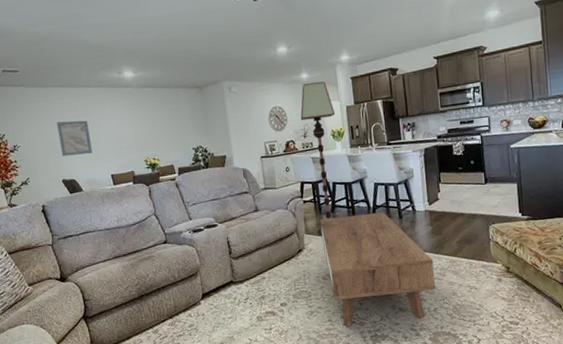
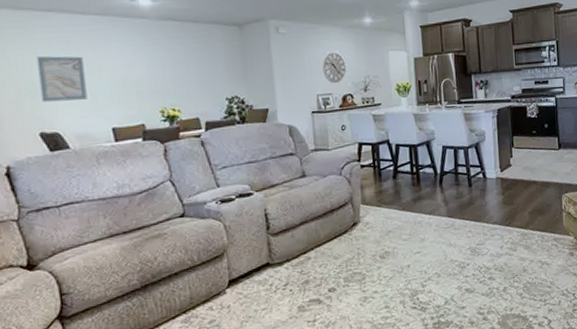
floor lamp: present [300,81,336,236] -> none [361,28,402,206]
coffee table: present [319,211,436,327] -> none [379,178,506,314]

